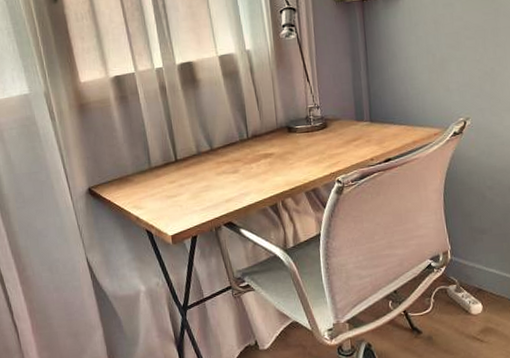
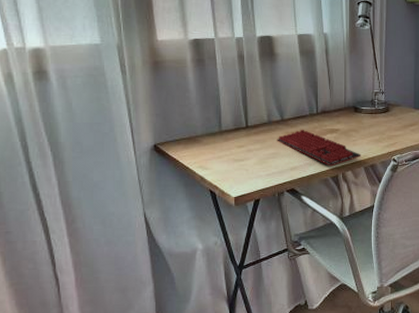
keyboard: none [208,157,301,195] -> present [277,129,361,166]

